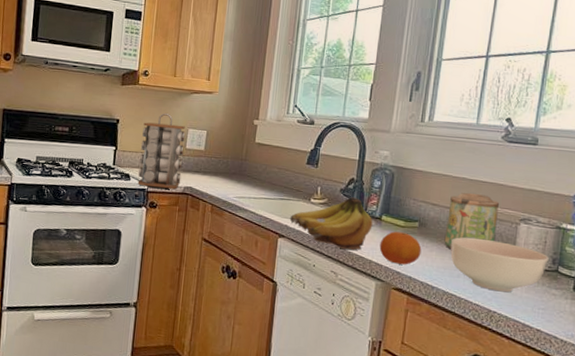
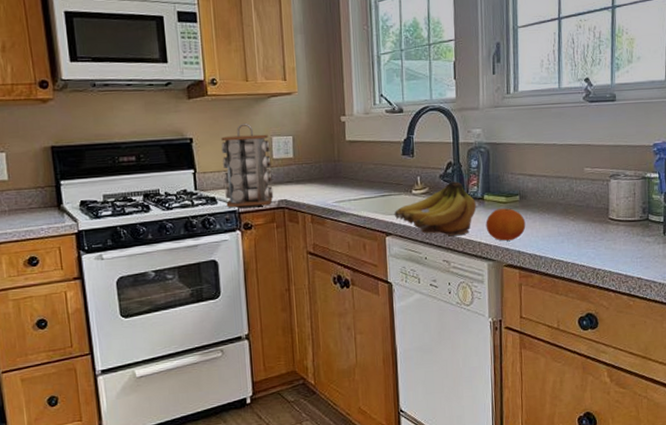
canister: present [444,193,500,249] -> none [544,157,591,216]
bowl: present [450,237,549,293] -> none [551,200,639,249]

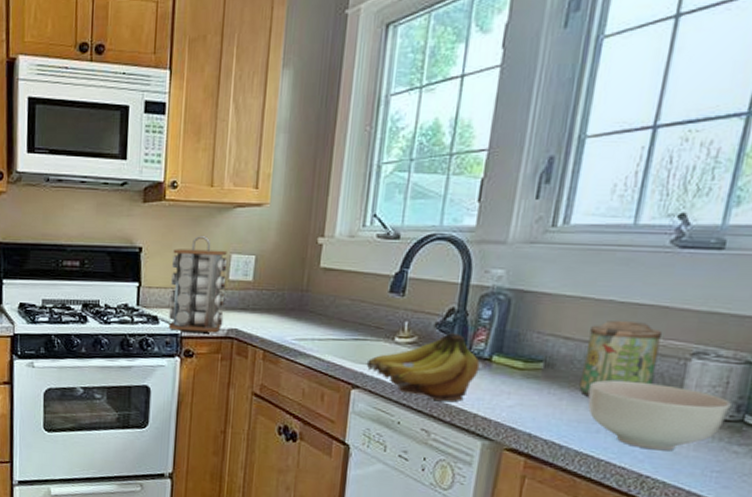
fruit: present [486,208,526,241] -> none [488,375,547,419]
canister: none [544,157,591,216] -> present [579,320,663,396]
bowl: none [551,200,639,249] -> present [587,380,731,451]

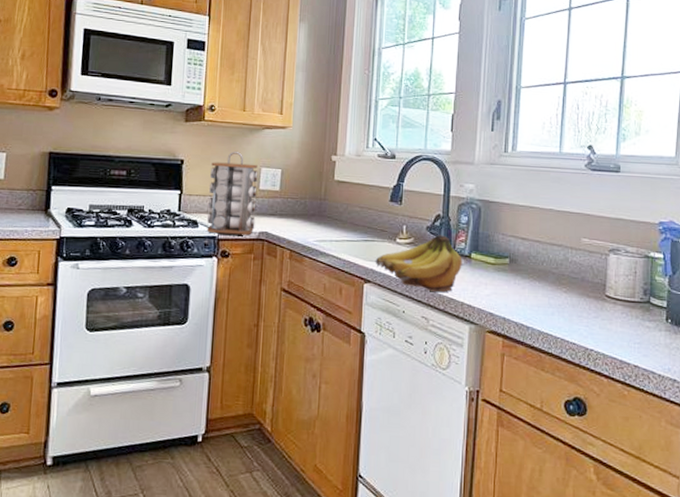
canister: present [579,320,663,396] -> none [536,224,588,285]
bowl: present [587,380,731,451] -> none [542,272,640,328]

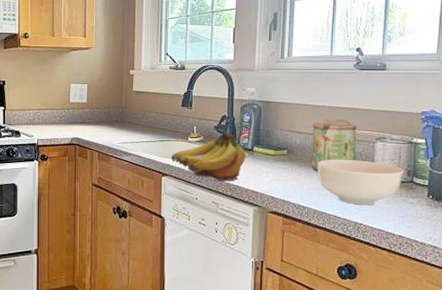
spice rack: present [207,151,258,236] -> none [28,71,68,142]
canister: none [536,224,588,285] -> present [311,118,357,171]
bowl: none [542,272,640,328] -> present [316,159,404,205]

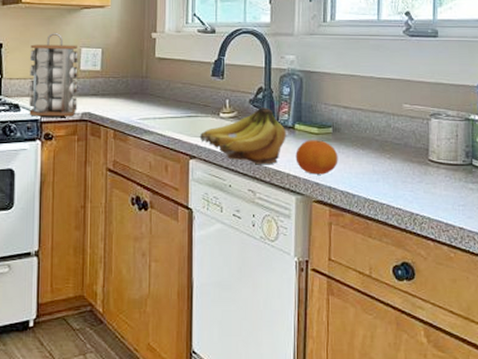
spice rack: none [28,71,68,142] -> present [29,32,79,118]
fruit: none [254,160,292,190] -> present [295,140,338,175]
canister: present [311,118,357,171] -> none [359,91,409,152]
bowl: present [316,159,404,205] -> none [366,138,462,192]

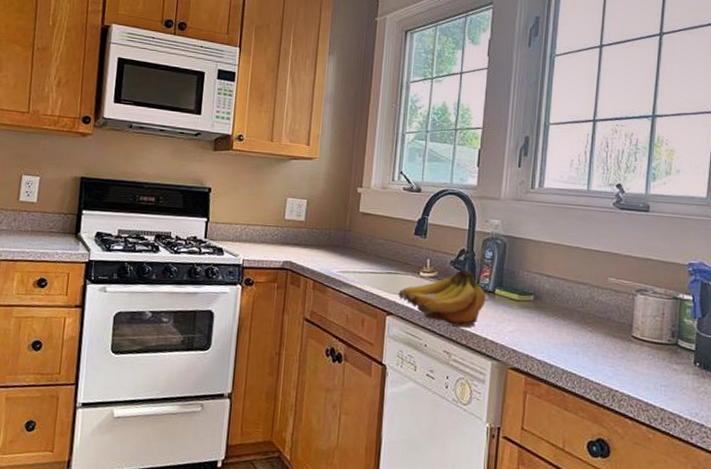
spice rack: present [29,32,79,118] -> none [232,180,284,265]
fruit: present [295,140,338,175] -> none [494,306,538,342]

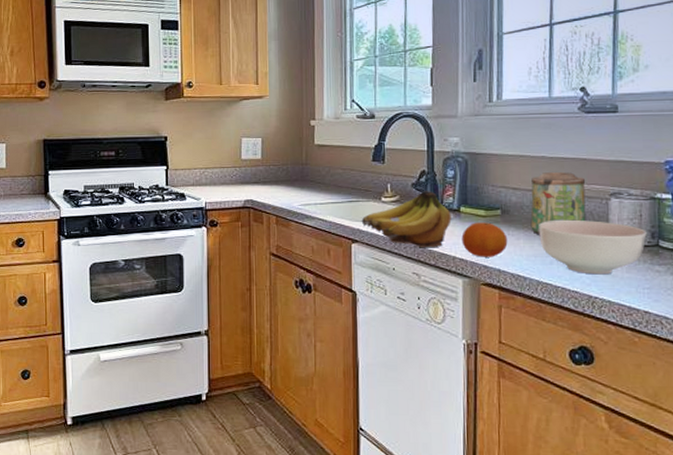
fruit: none [494,306,538,342] -> present [461,222,508,257]
canister: none [560,263,615,323] -> present [530,171,586,234]
bowl: none [567,310,668,369] -> present [537,219,647,275]

